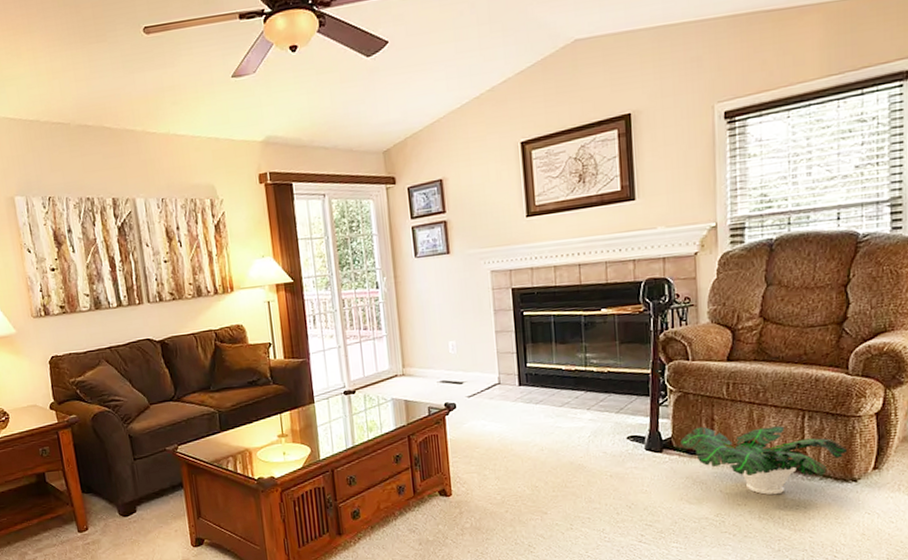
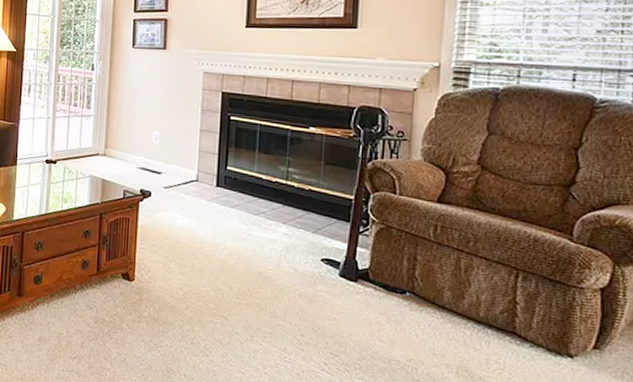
potted plant: present [680,426,848,495] -> none [378,263,565,353]

